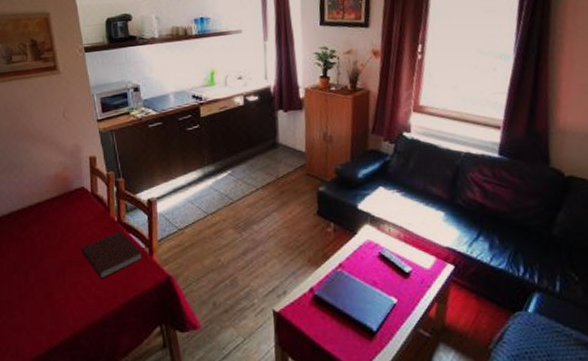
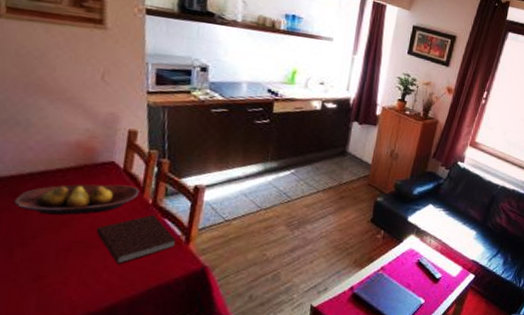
fruit bowl: none [23,206,107,240] -> present [14,184,140,215]

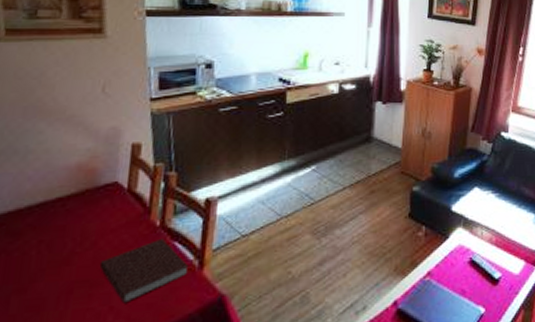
fruit bowl: present [14,184,140,215] -> none [11,207,146,252]

